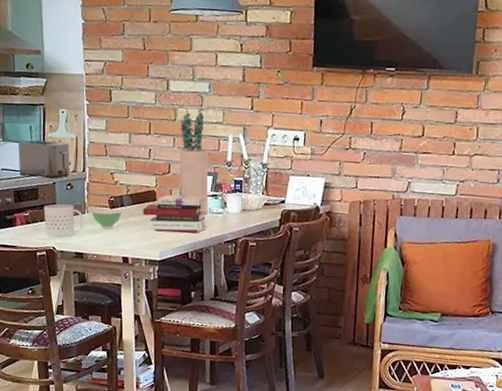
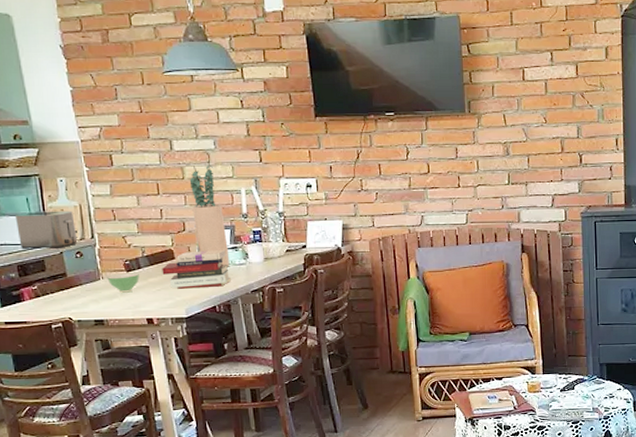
mug: present [43,204,84,238] -> none [53,273,100,308]

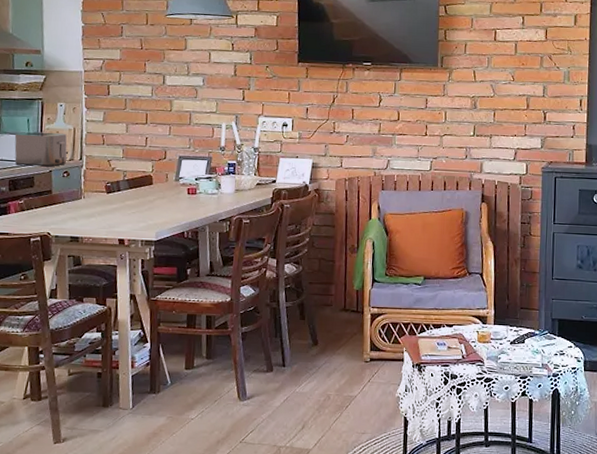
bowl: present [107,273,139,293] -> none [88,194,118,213]
books: present [162,249,231,289] -> none [139,178,202,214]
vase: present [189,161,230,267] -> none [175,96,204,196]

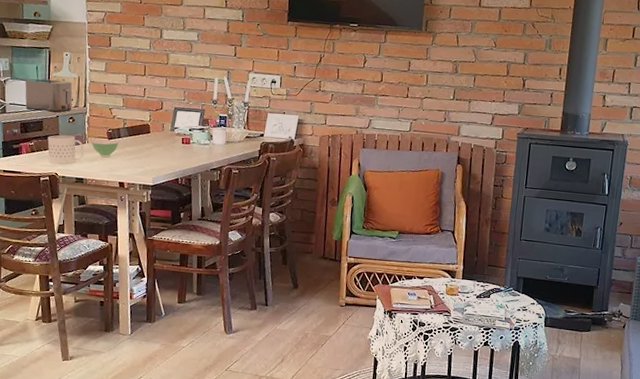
mug: none [39,191,80,223] -> present [47,135,84,165]
bowl: none [88,194,118,213] -> present [91,140,118,158]

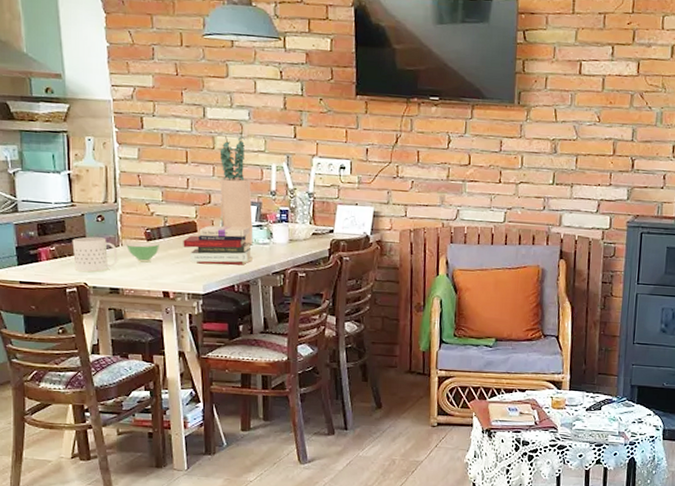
toaster: present [25,78,73,112] -> none [39,169,101,210]
books: none [138,128,195,162] -> present [183,225,253,265]
vase: none [171,50,197,146] -> present [219,132,254,246]

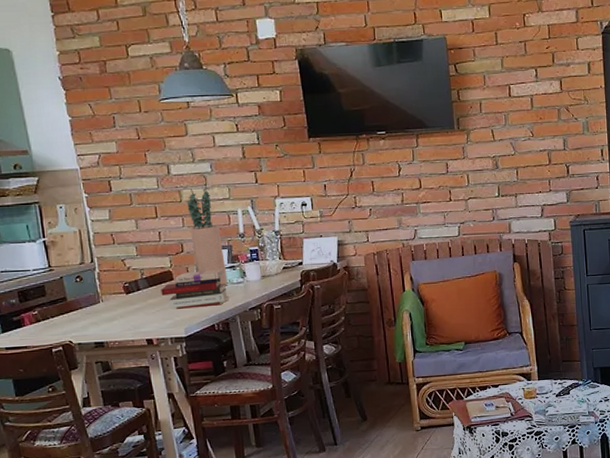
mug: present [72,237,118,273] -> none [53,296,100,332]
bowl: present [126,242,159,263] -> none [107,295,139,315]

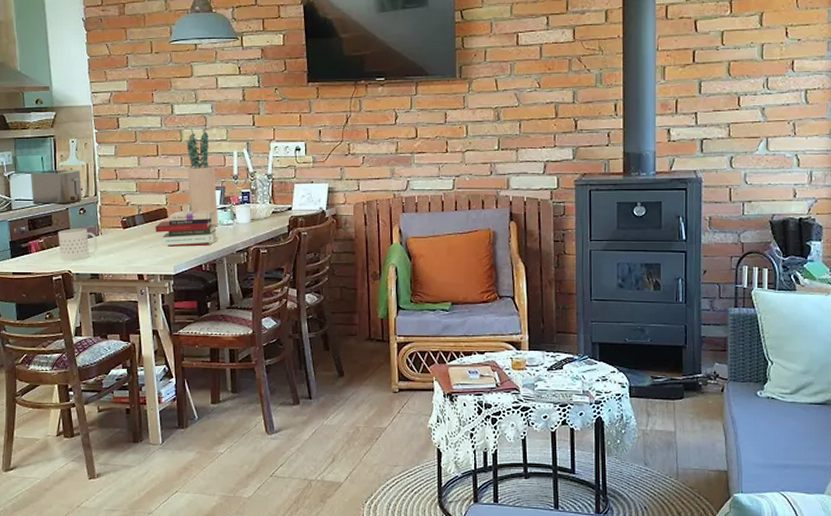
toaster: none [15,236,78,275] -> present [30,169,83,205]
mug: none [53,296,100,332] -> present [58,228,98,261]

